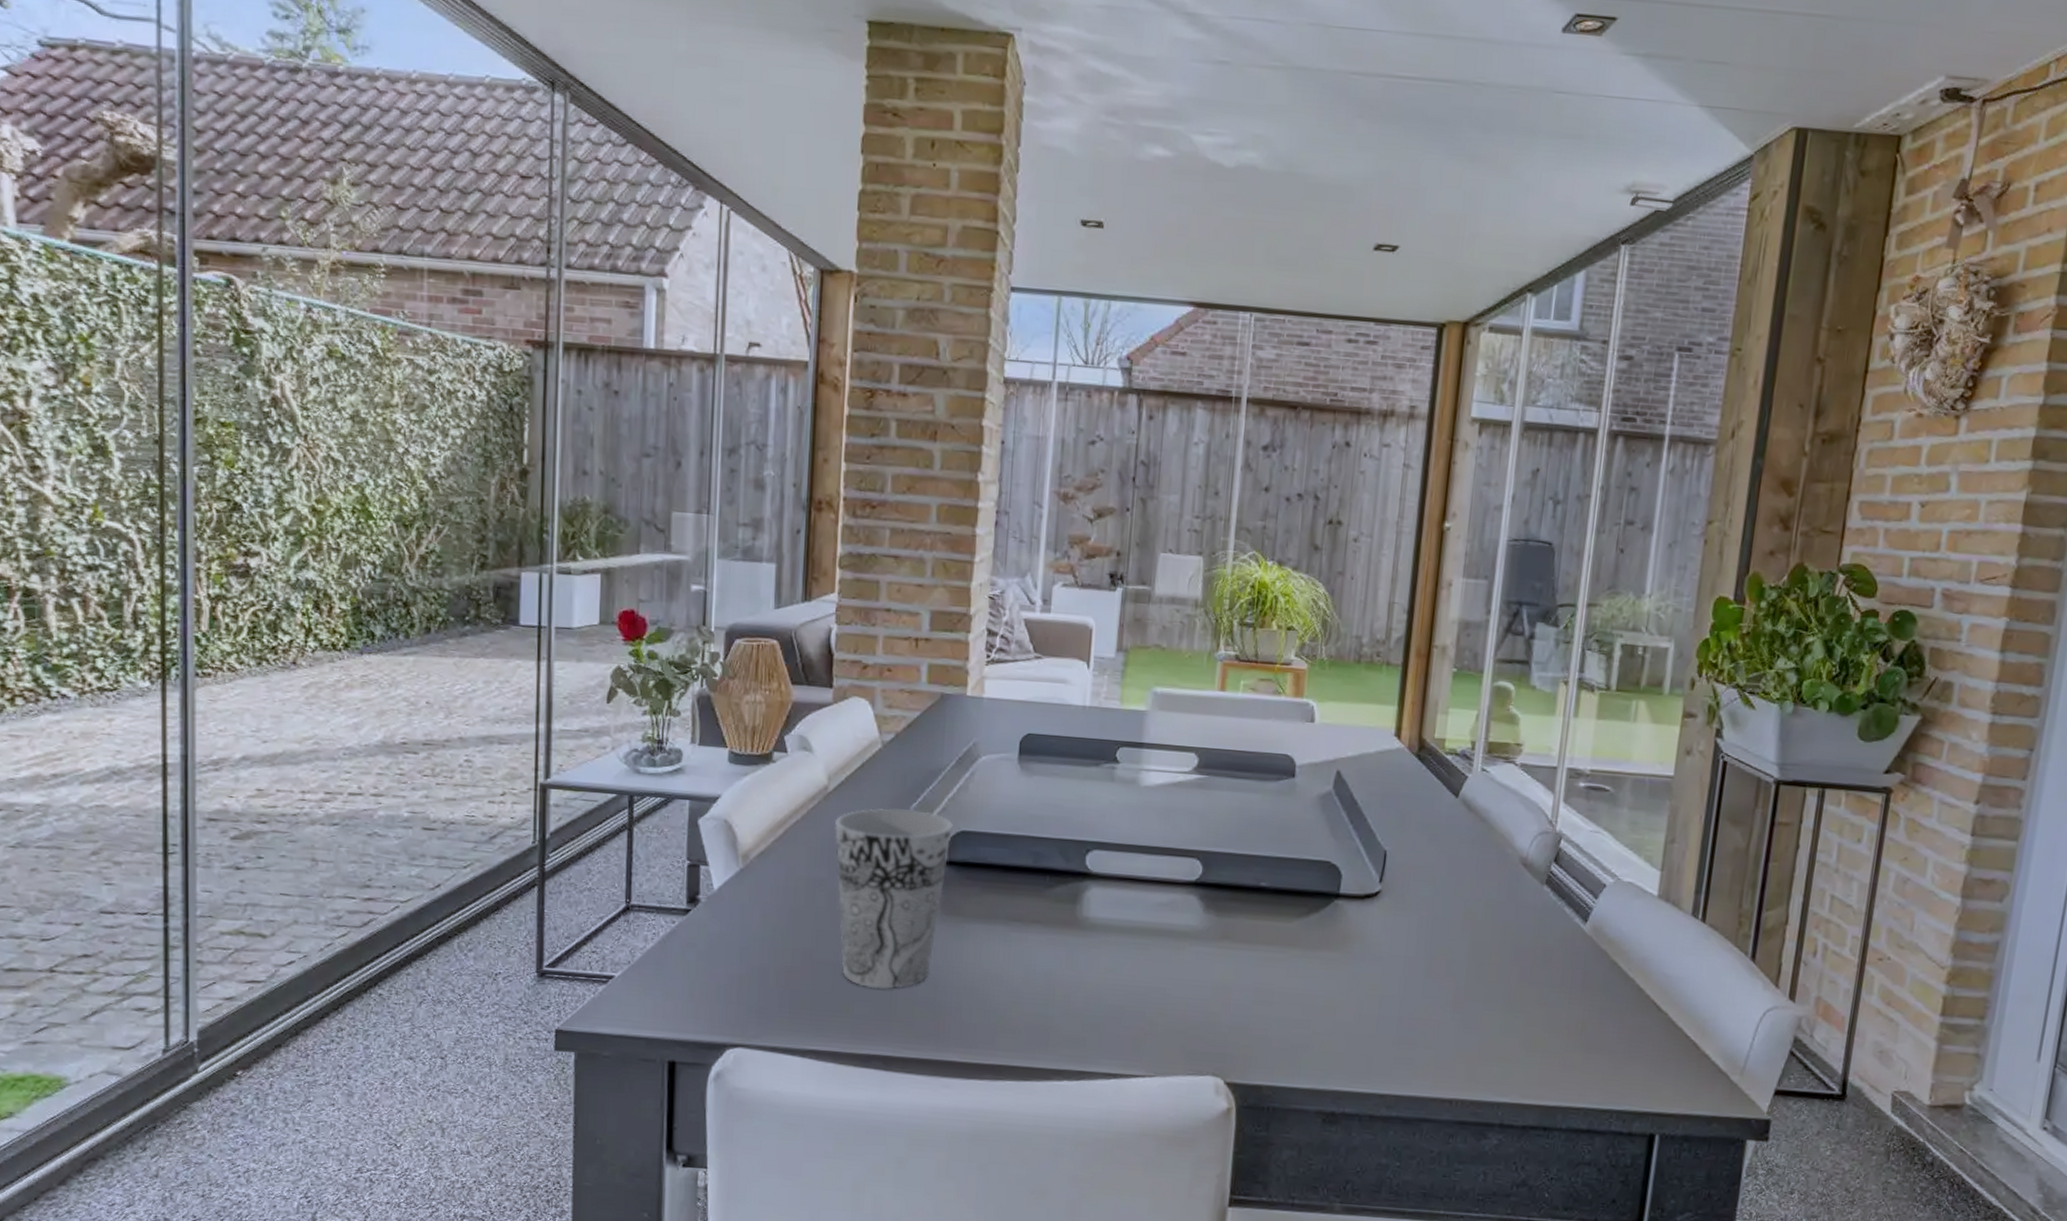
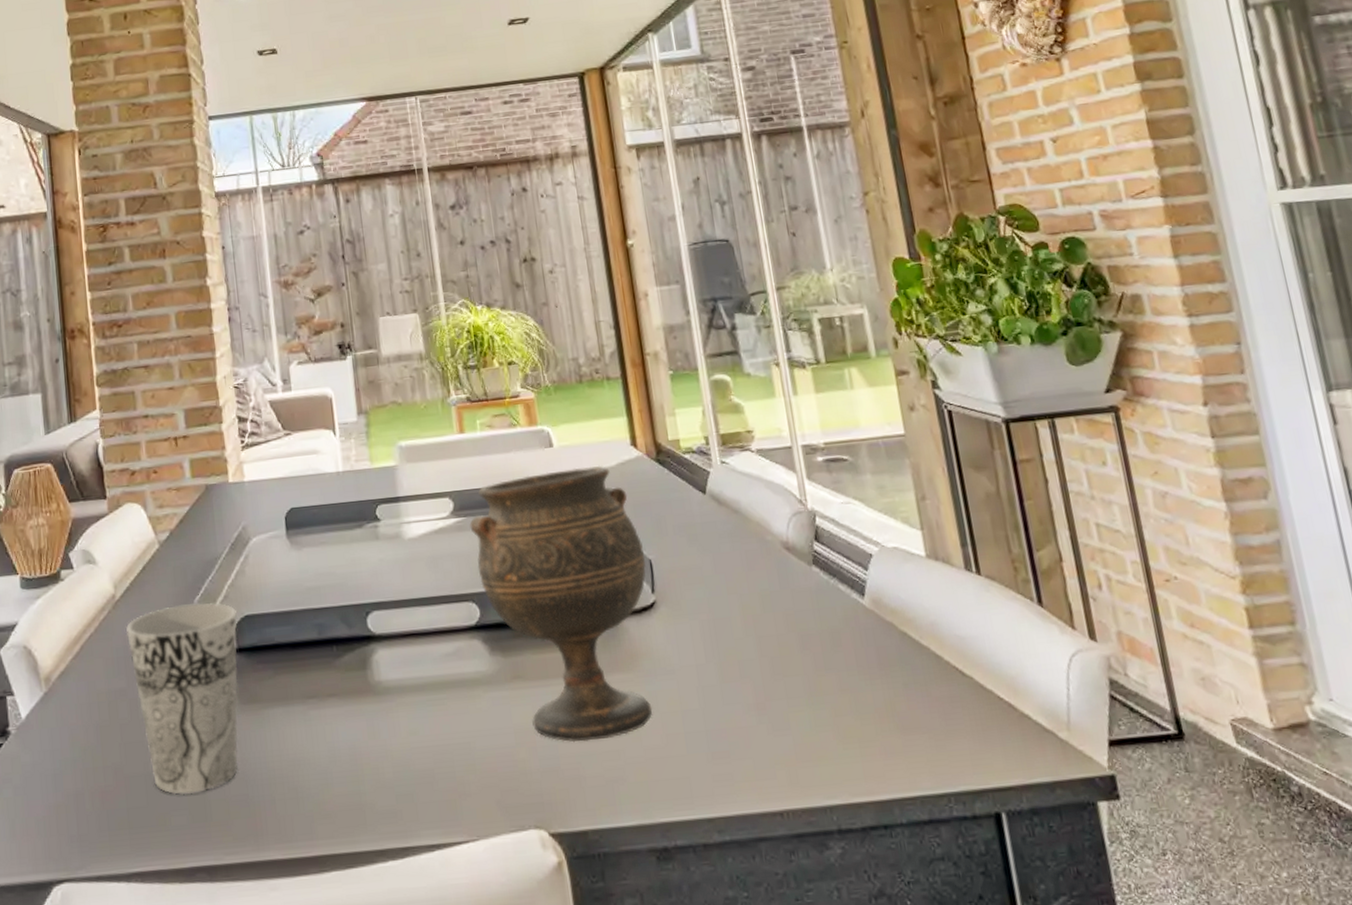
goblet: none [1209,746,1382,1008] -> present [469,465,653,743]

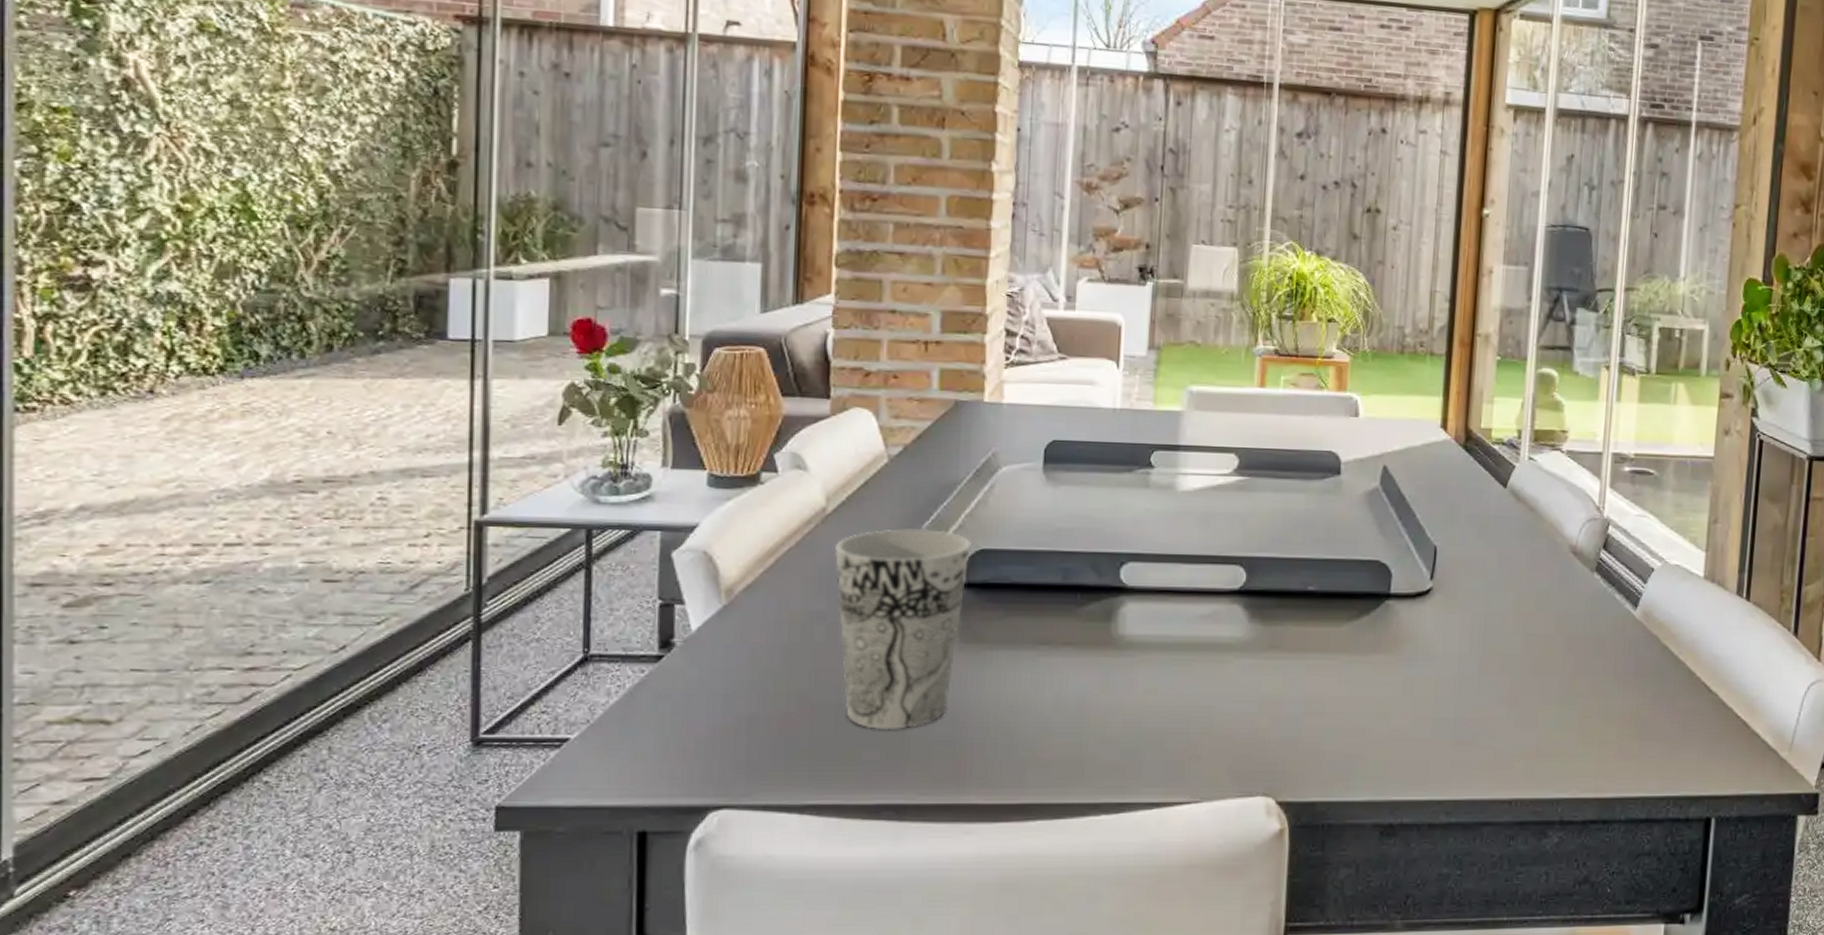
goblet: present [469,465,653,743] -> none [1252,442,1431,717]

